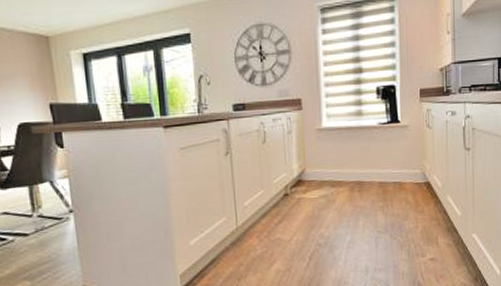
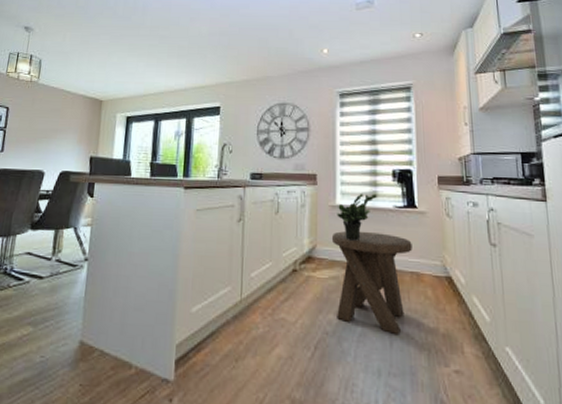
music stool: none [319,150,395,238] -> present [331,231,412,336]
potted plant: none [323,113,362,162] -> present [337,194,377,242]

